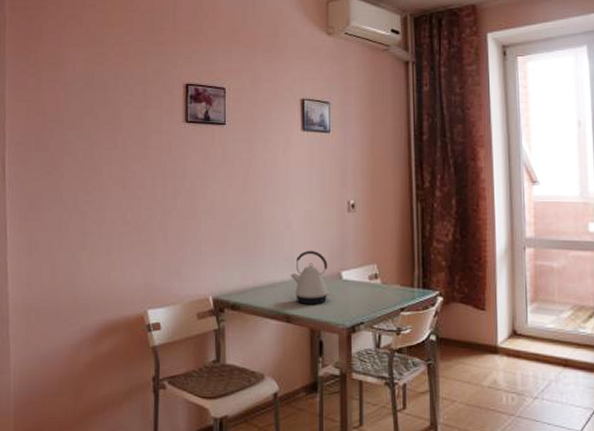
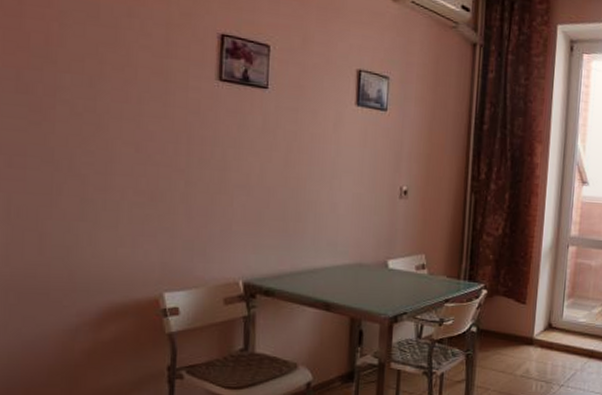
kettle: present [290,250,331,304] -> none [332,236,375,293]

